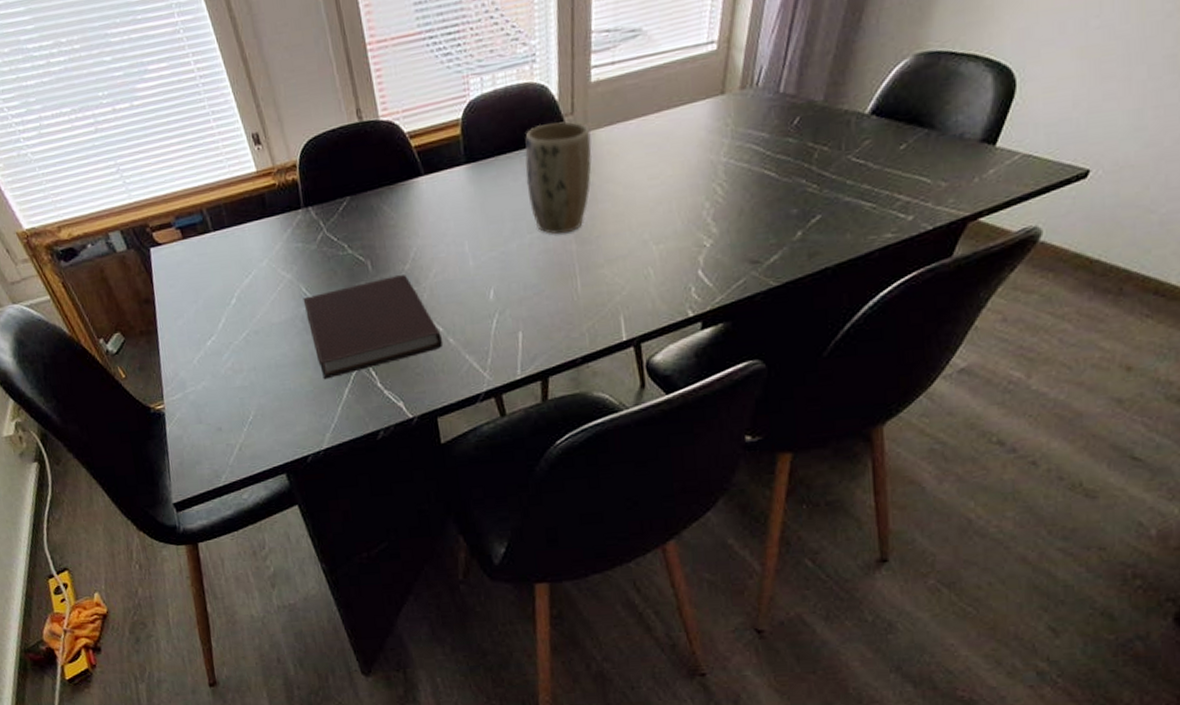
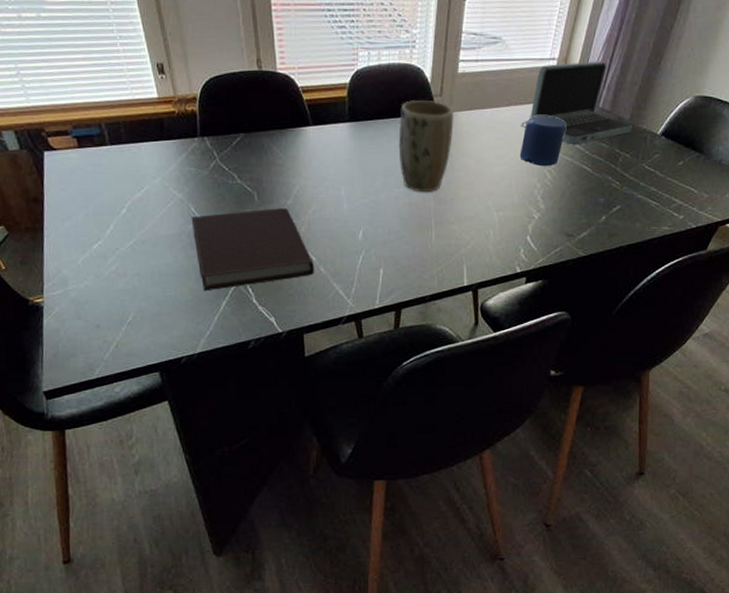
laptop: none [677,32,829,146] -> present [521,61,632,144]
candle: none [678,114,738,180] -> present [519,114,567,166]

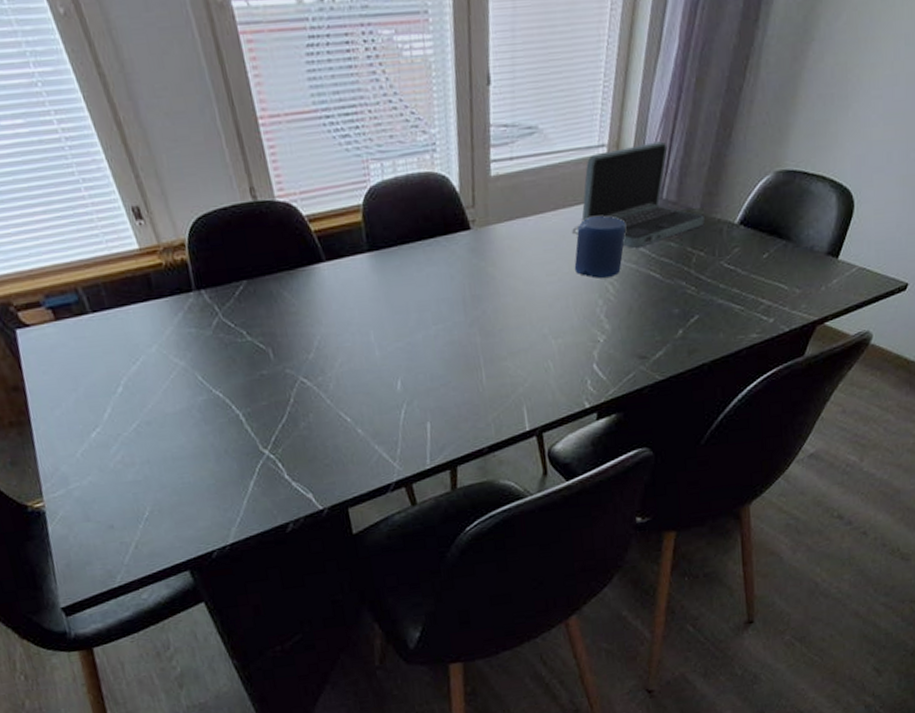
notebook: present [191,208,315,291] -> none [199,364,352,472]
plant pot: present [398,100,454,192] -> none [427,214,493,326]

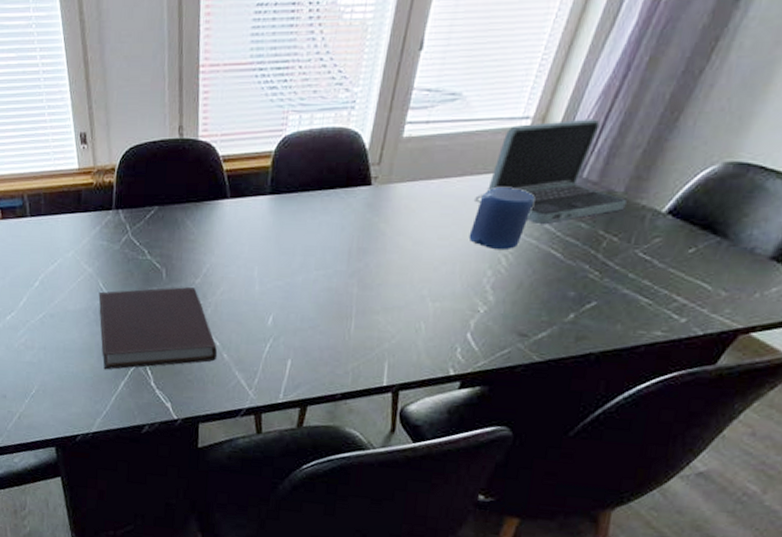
notebook: none [199,364,352,472] -> present [98,287,218,370]

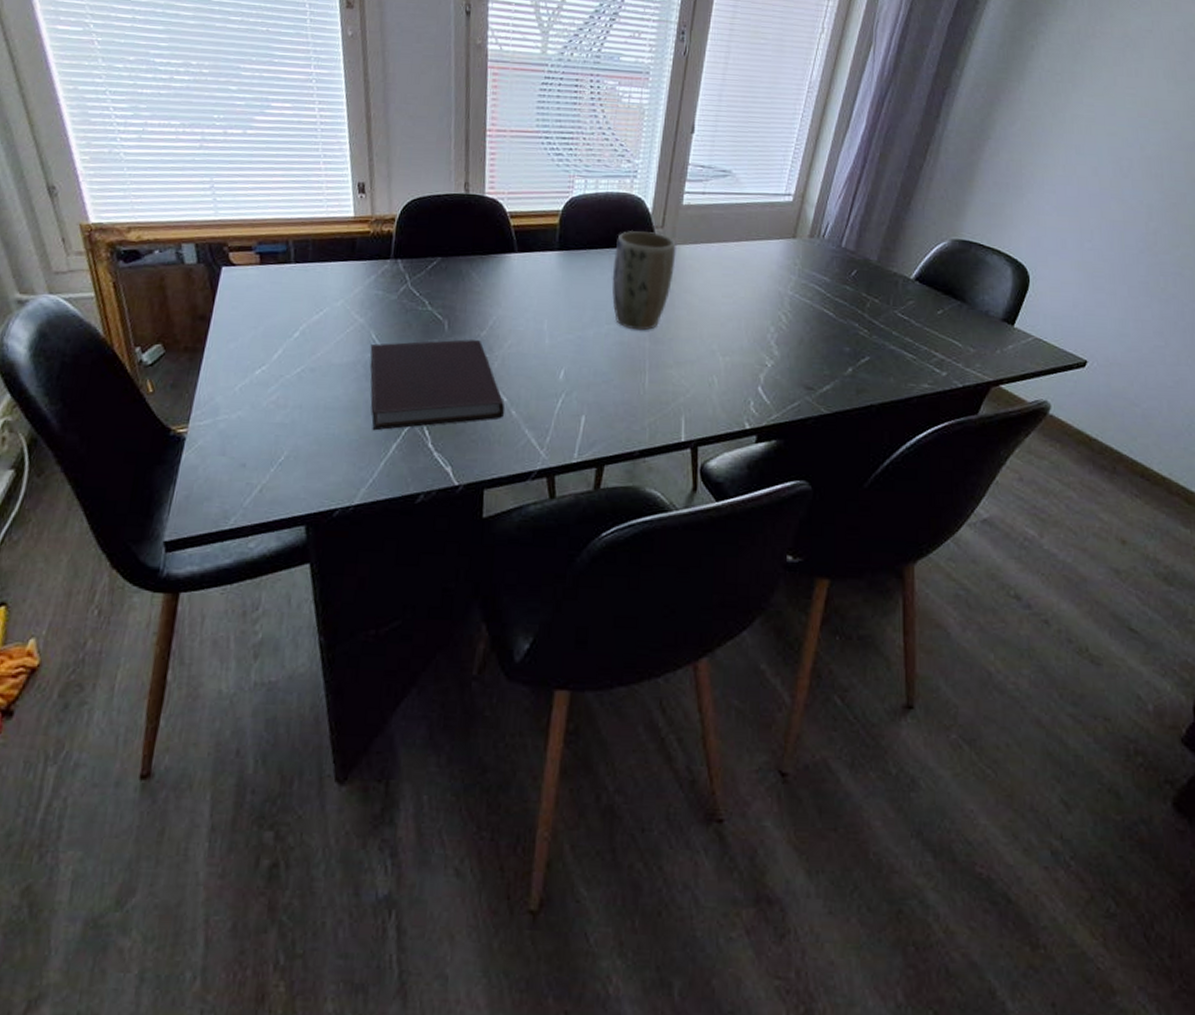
plant pot: none [322,170,393,276] -> present [611,231,676,331]
candle: present [468,186,536,249] -> none [750,251,805,308]
laptop: present [475,119,627,224] -> none [752,198,881,286]

